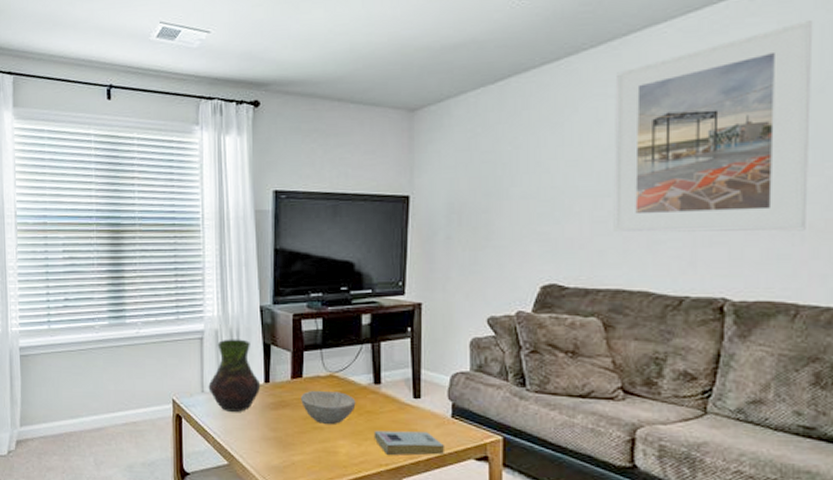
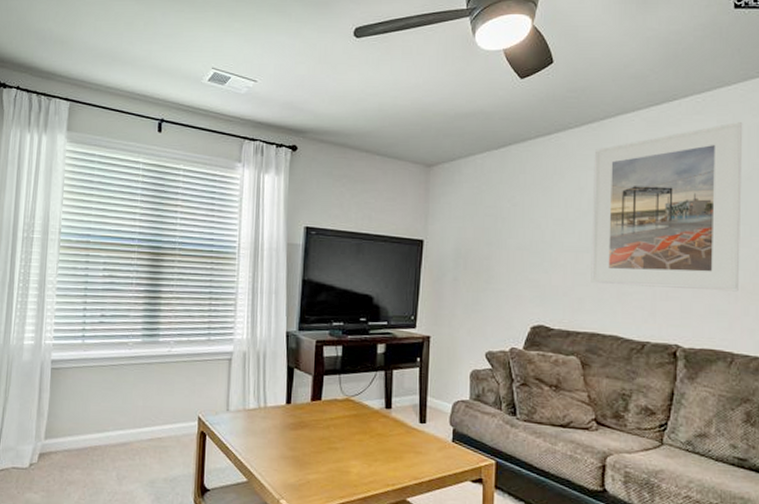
vase: present [208,339,261,412] -> none [233,361,283,431]
bowl: present [301,390,356,425] -> none [319,412,369,446]
book: present [373,430,444,456] -> none [383,452,444,477]

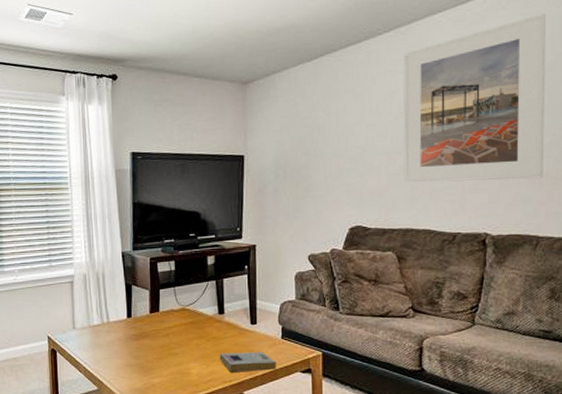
book: none [383,452,444,477] -> present [219,352,276,374]

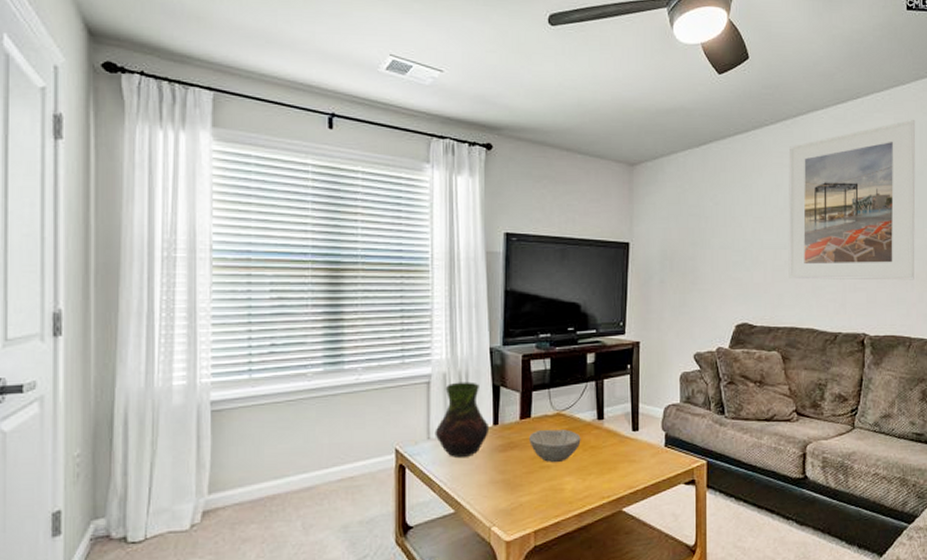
vase: none [79,281,124,344] -> present [435,381,490,457]
bowl: none [158,321,204,351] -> present [529,429,581,463]
book: present [219,352,276,374] -> none [597,462,658,488]

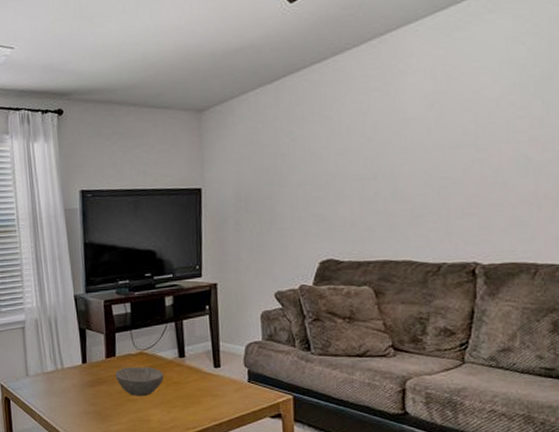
vase: present [435,381,490,457] -> none [32,326,79,391]
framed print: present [788,120,916,281] -> none [376,14,543,211]

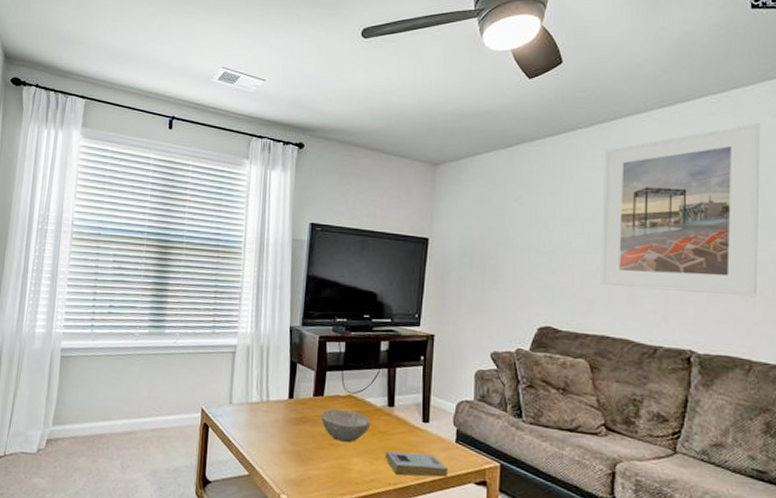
book: none [181,397,243,420] -> present [385,450,448,477]
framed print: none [376,14,543,211] -> present [600,123,761,297]

